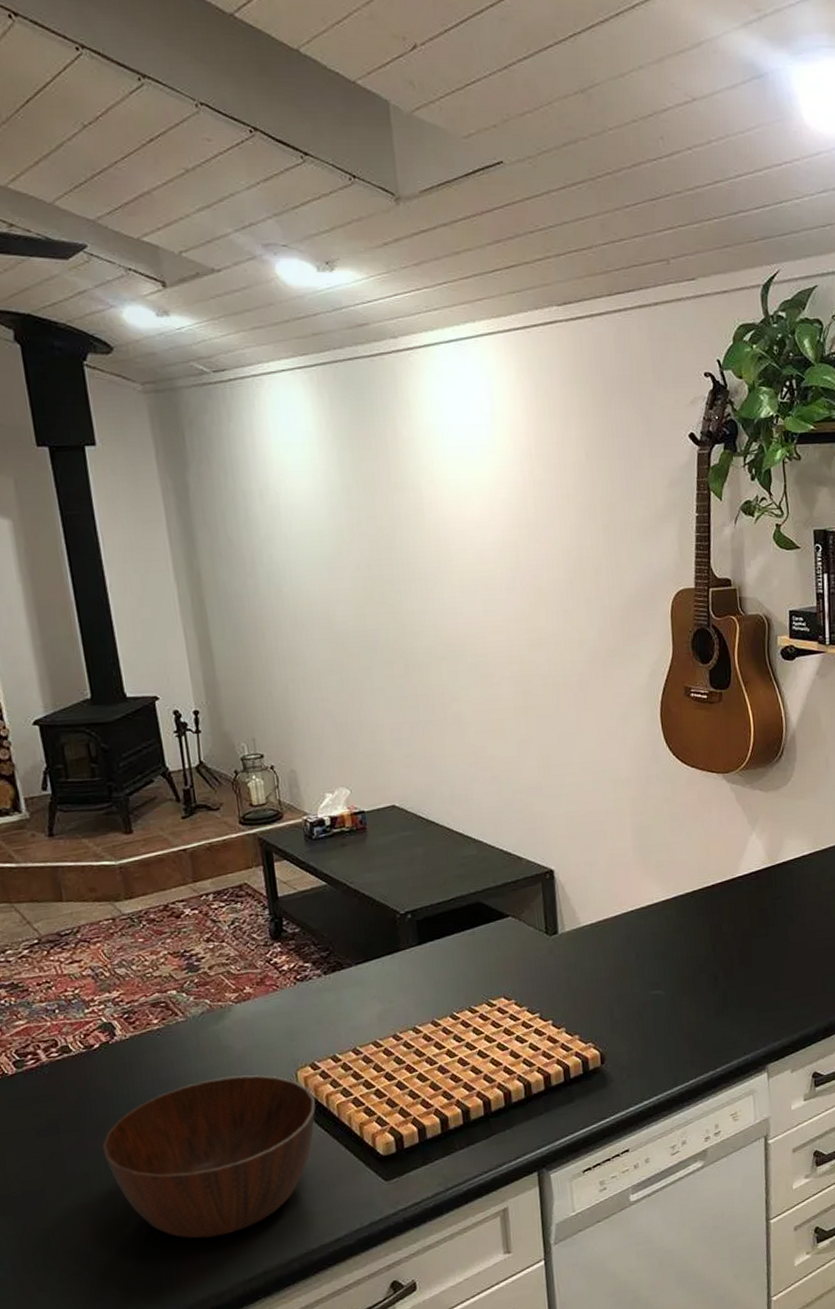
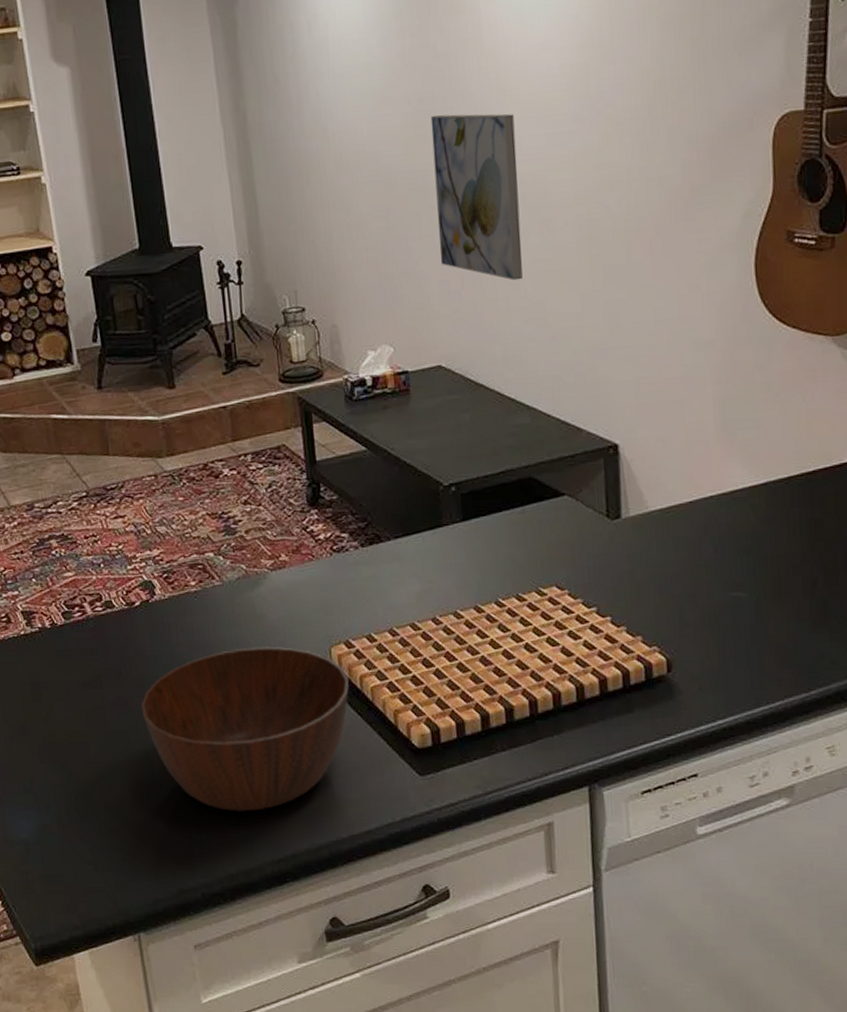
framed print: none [378,580,466,729] -> present [430,114,523,281]

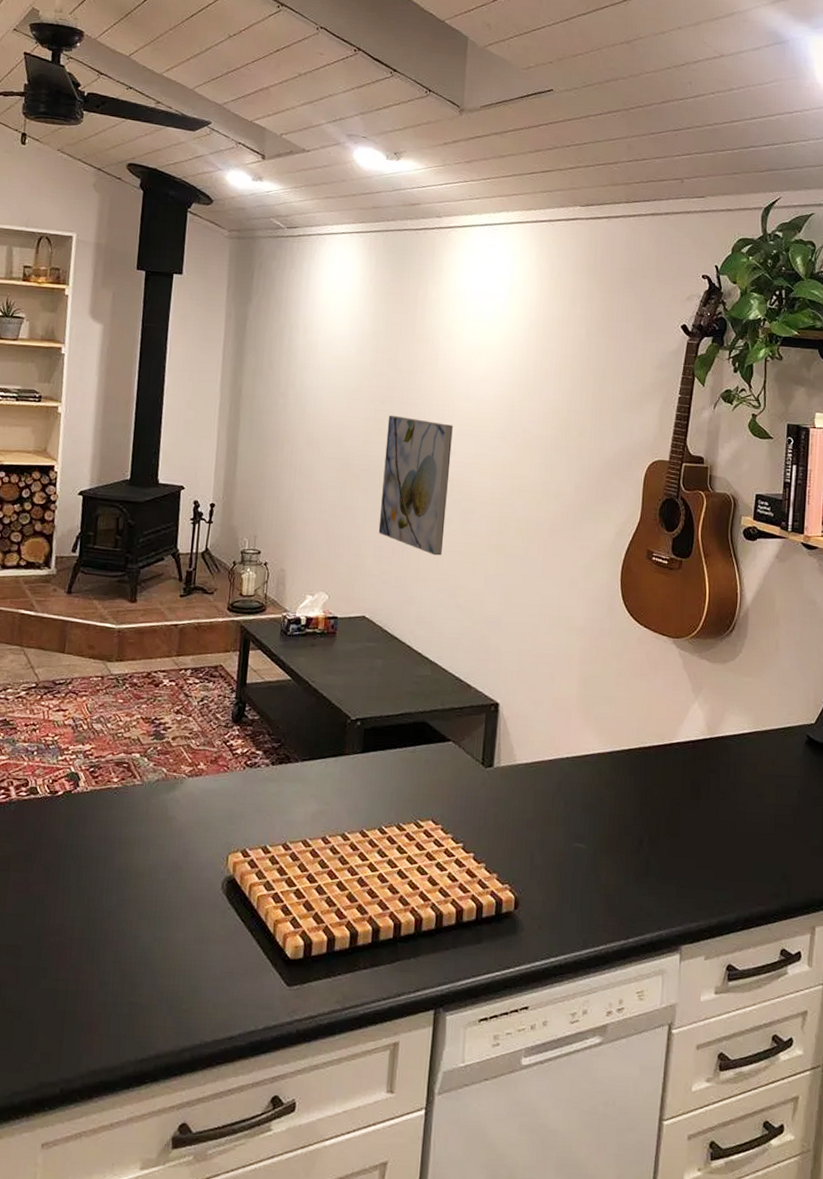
bowl: present [141,646,350,811] -> none [42,846,240,1008]

